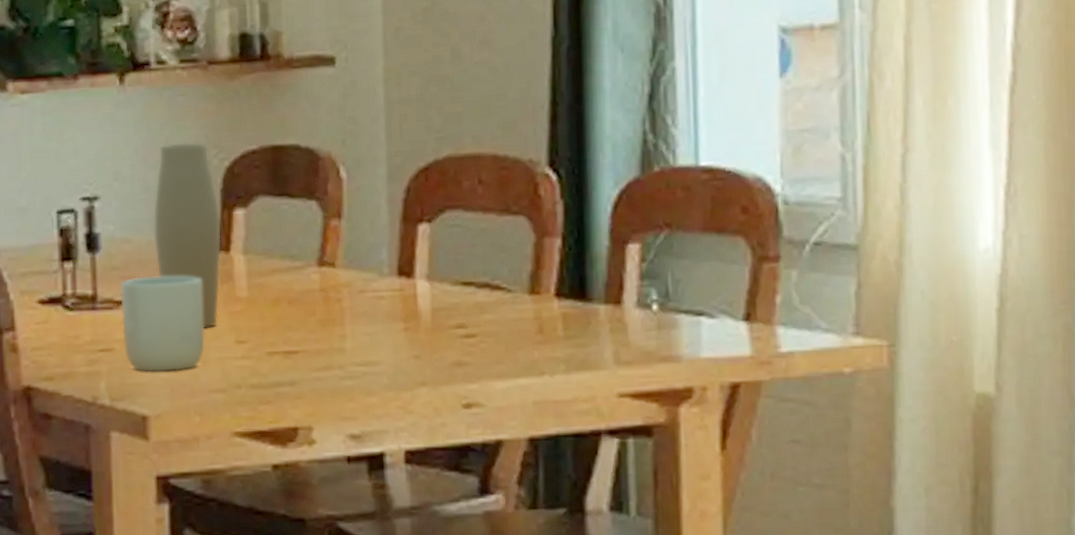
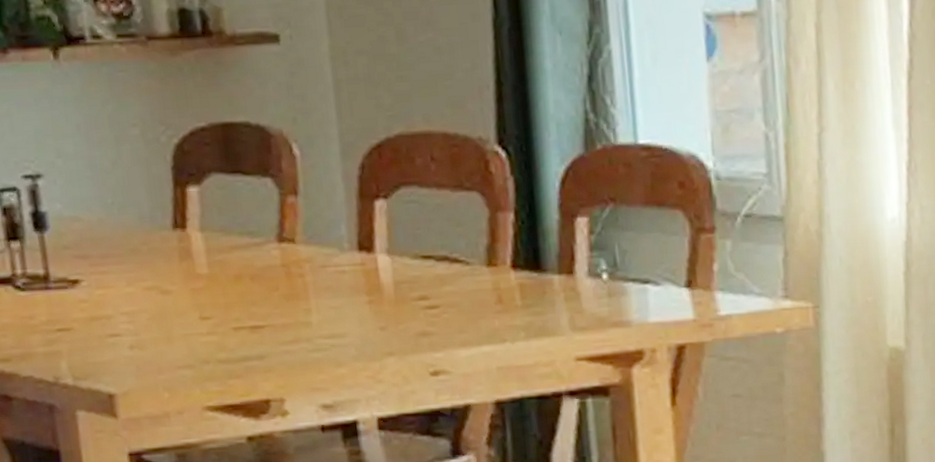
mug: present [120,275,205,371] -> none [73,253,169,350]
vase: present [153,142,222,328] -> none [102,119,180,305]

